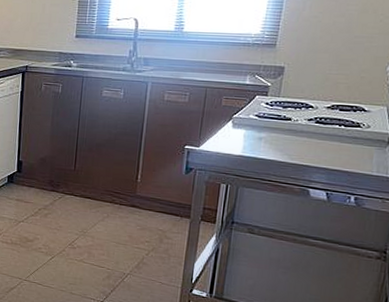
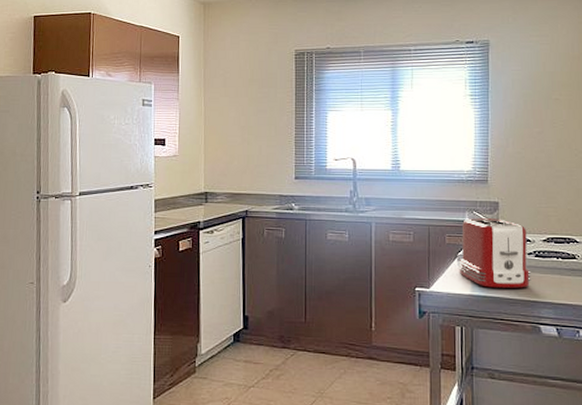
toaster: none [232,82,311,153] -> present [458,218,531,288]

